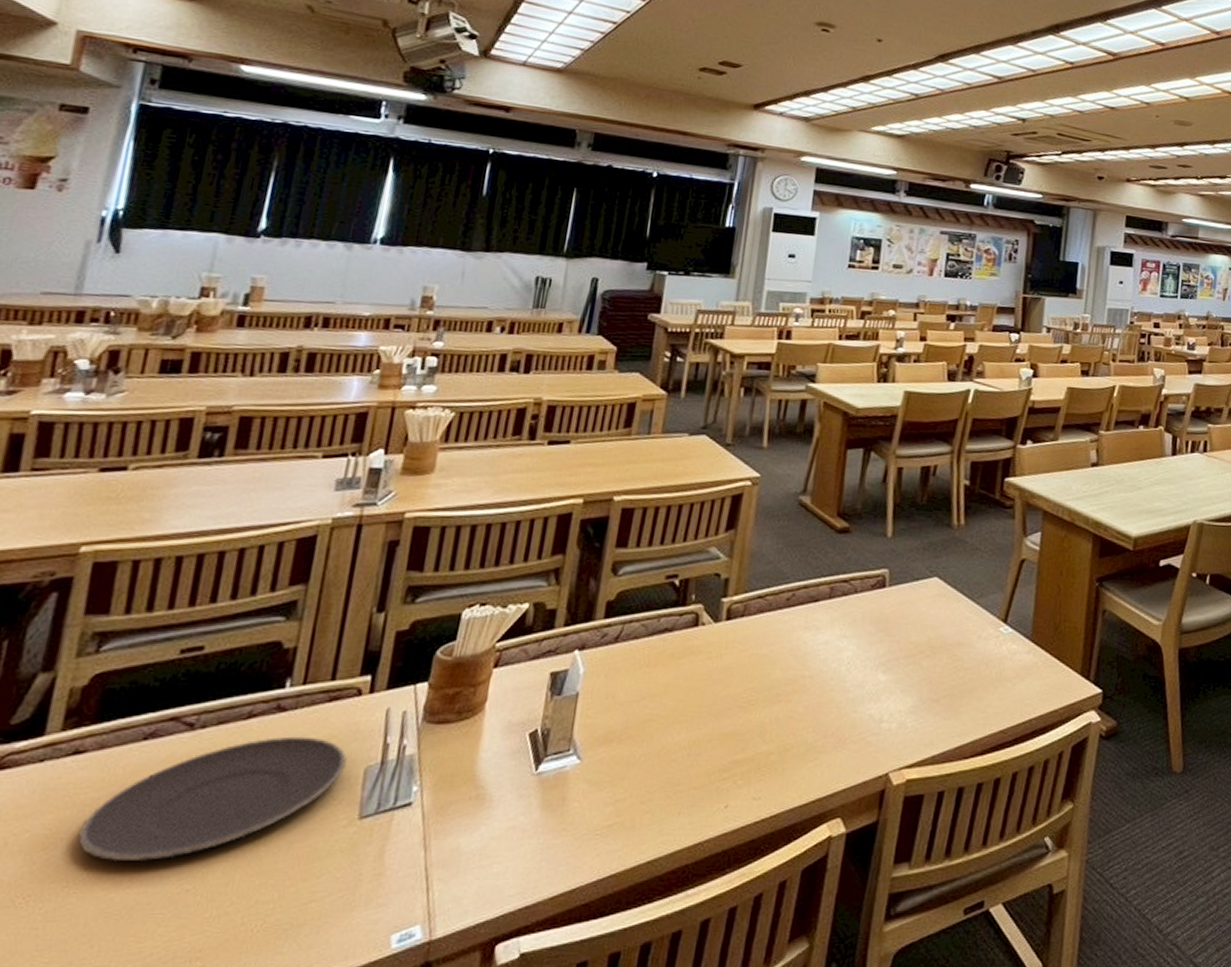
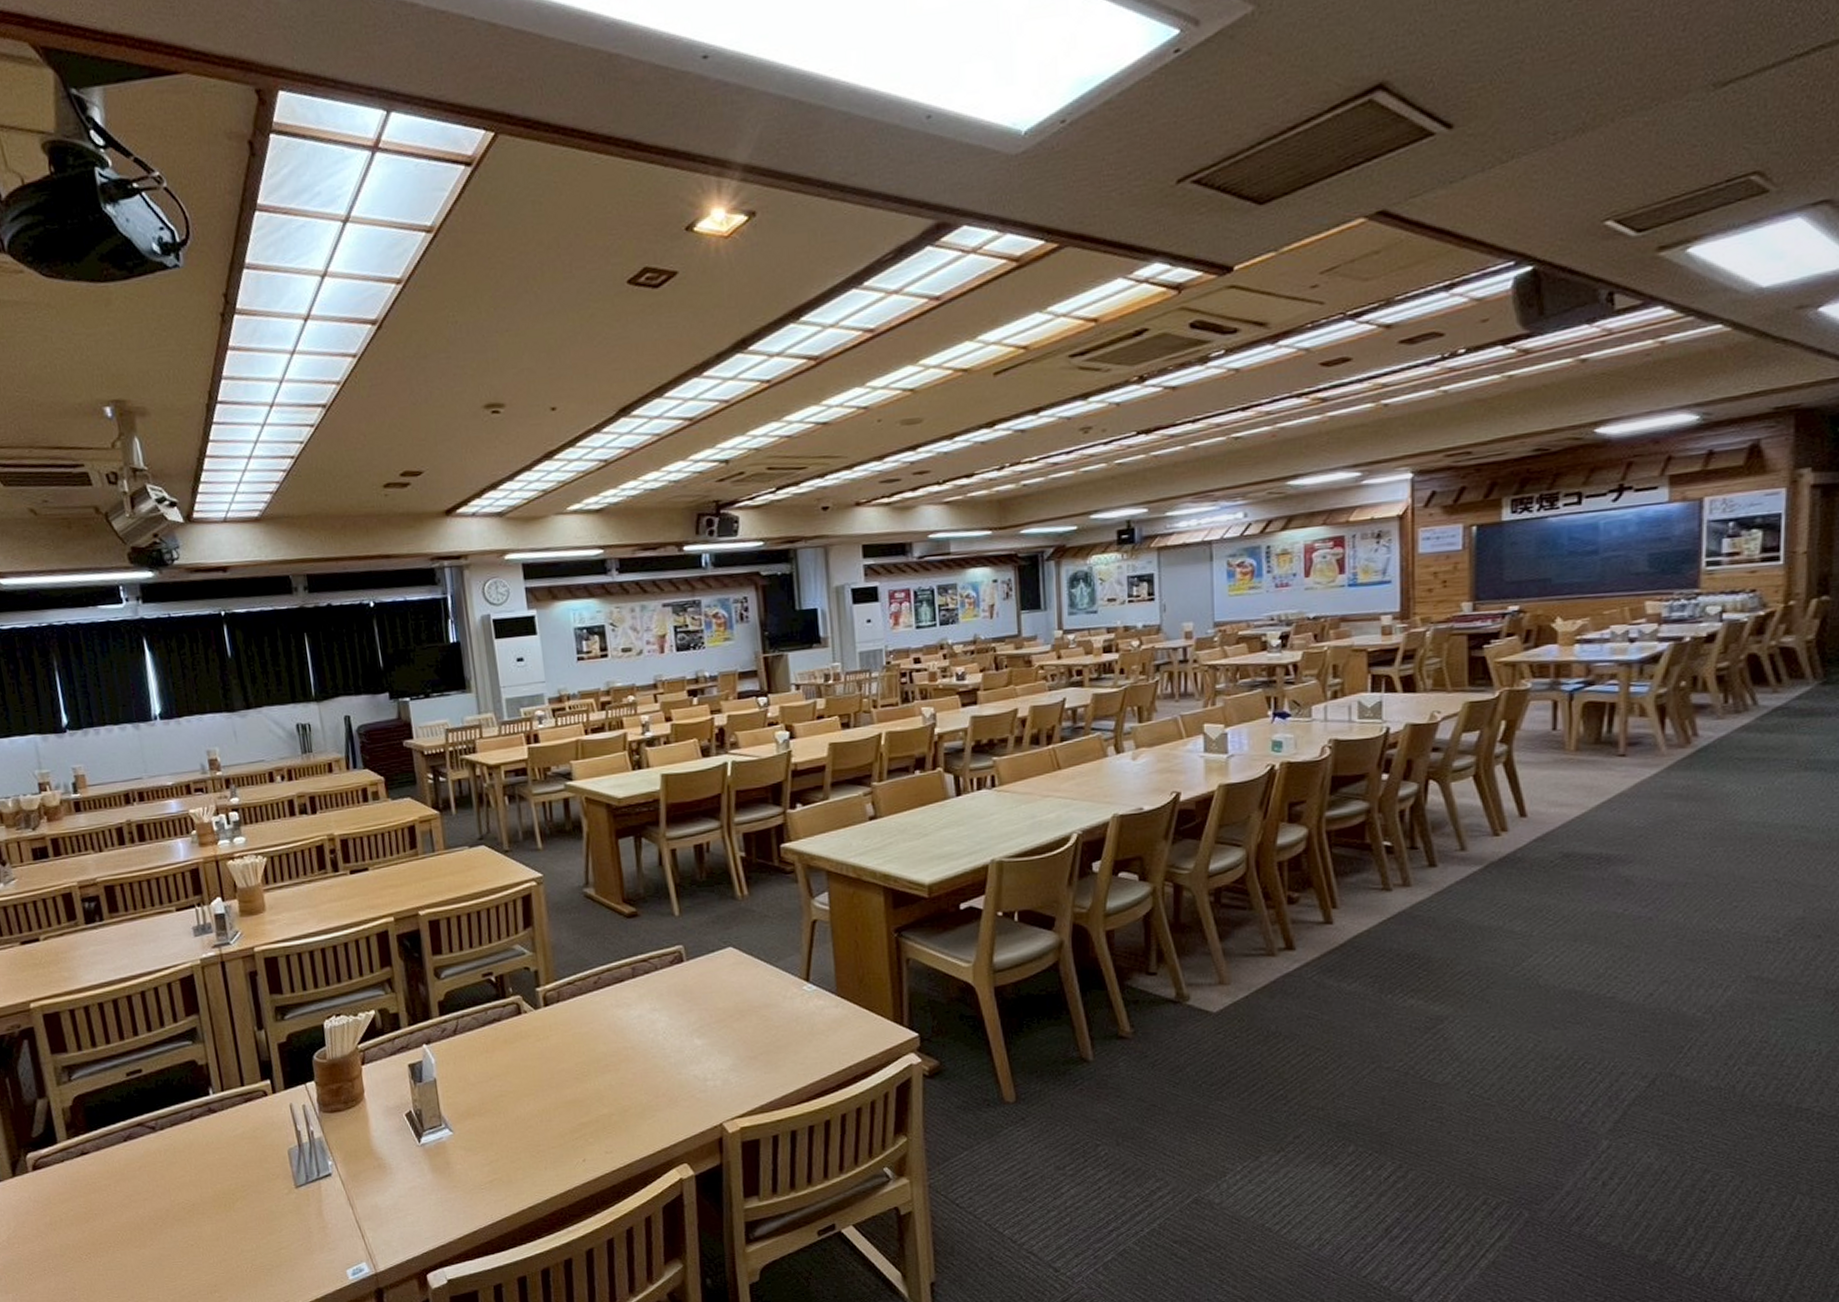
plate: present [77,736,347,862] -> none [105,1130,273,1228]

